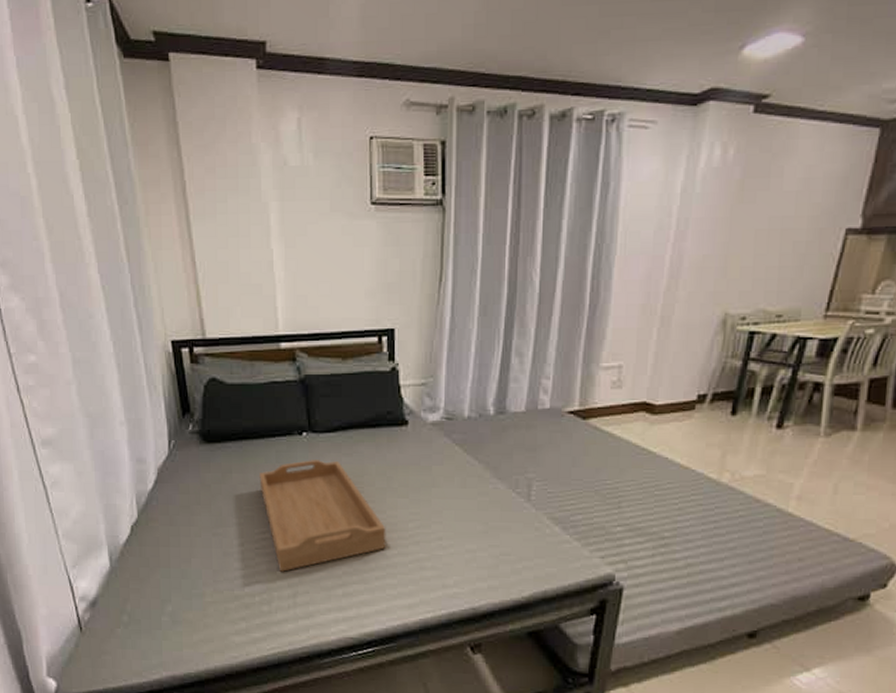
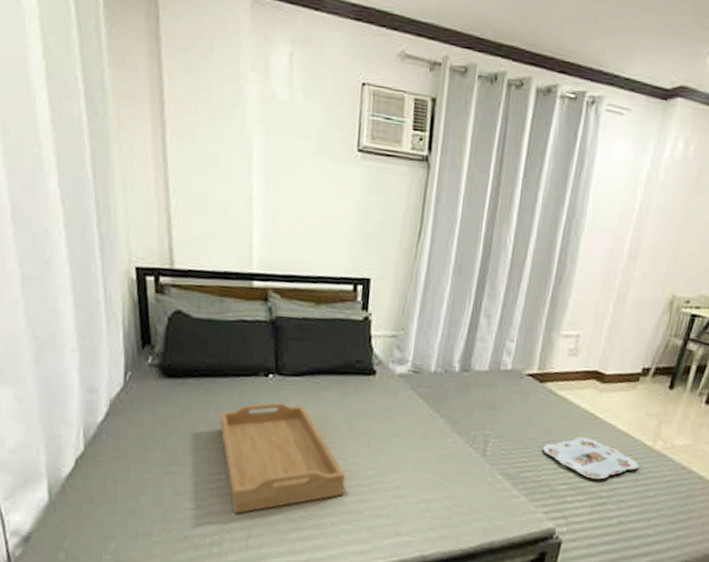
serving tray: none [592,474,704,519] -> present [542,437,639,480]

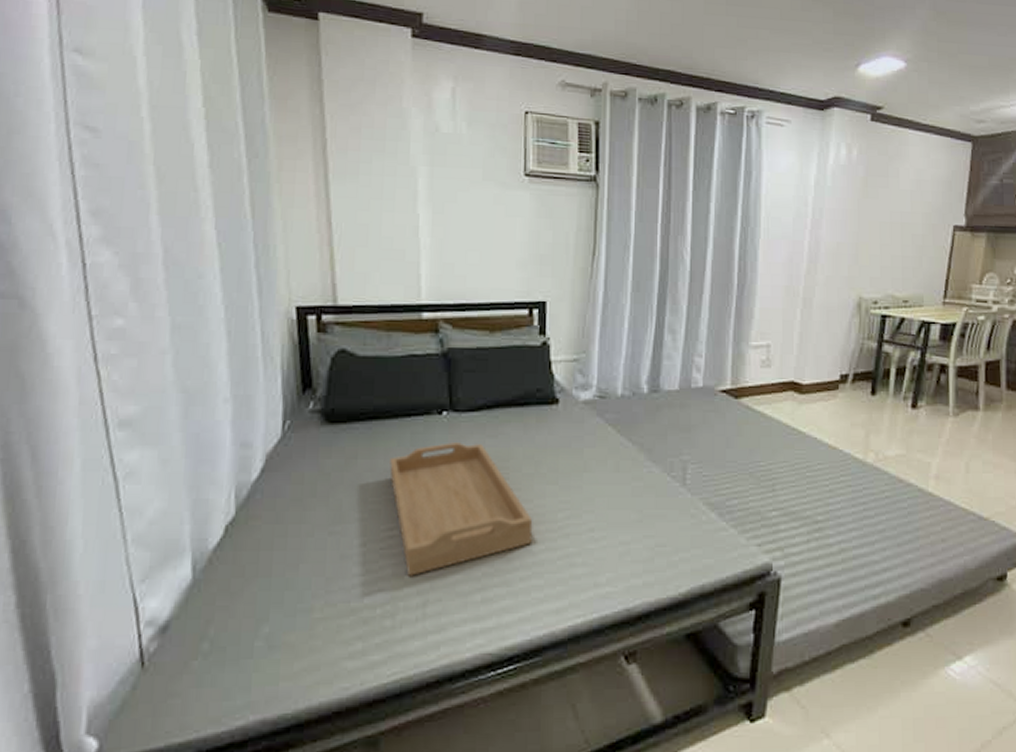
serving tray: present [542,437,639,480] -> none [746,455,853,502]

